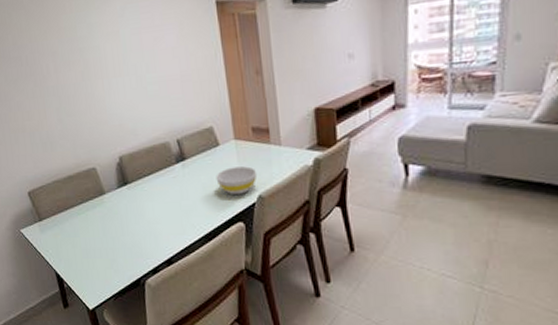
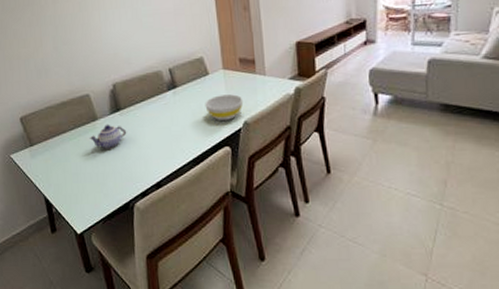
teapot: none [97,198,136,224] -> present [89,124,127,149]

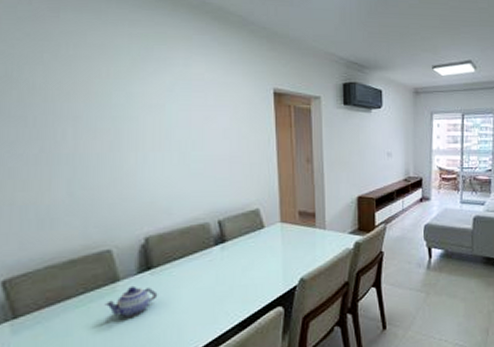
bowl: present [205,94,244,122] -> none [257,249,301,279]

